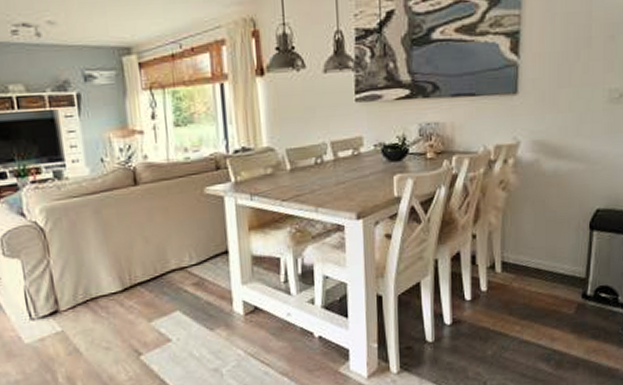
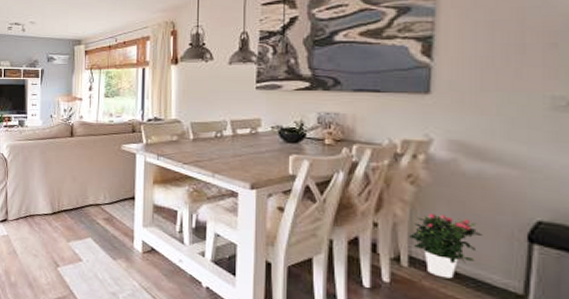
potted flower: none [502,216,558,277] -> present [409,213,483,279]

